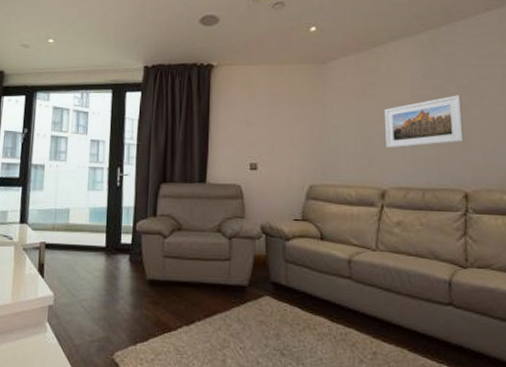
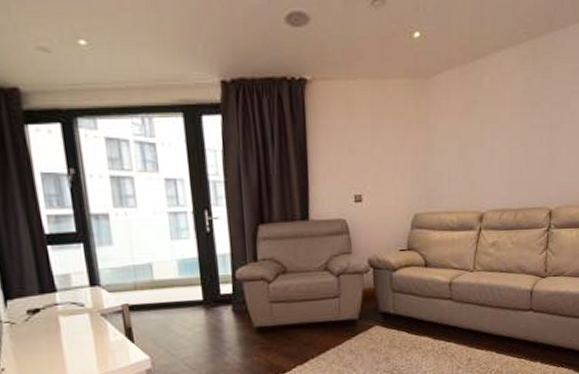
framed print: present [385,95,464,148] -> none [486,113,554,171]

